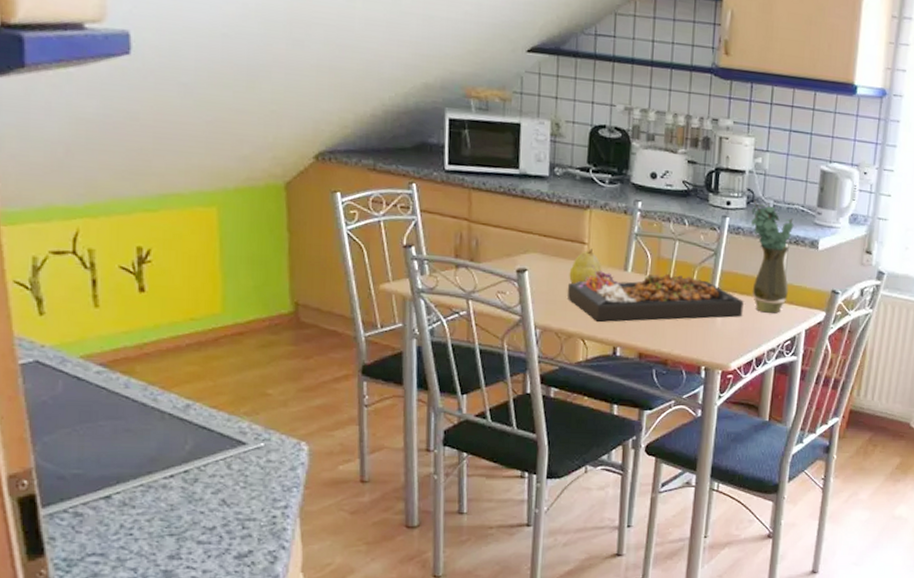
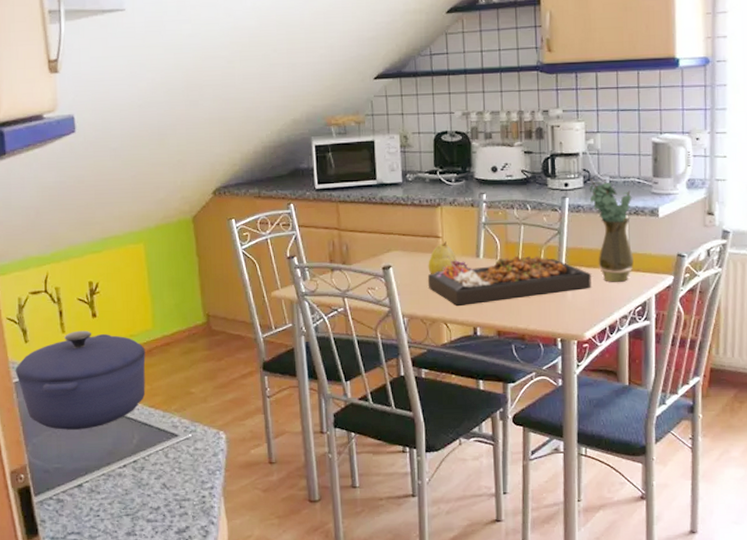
cooking pot: none [22,306,210,429] -> present [15,330,146,430]

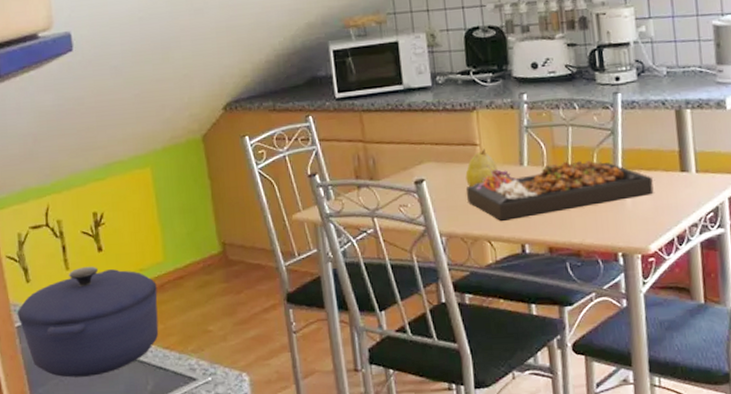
vase: present [589,179,634,282] -> none [643,70,701,186]

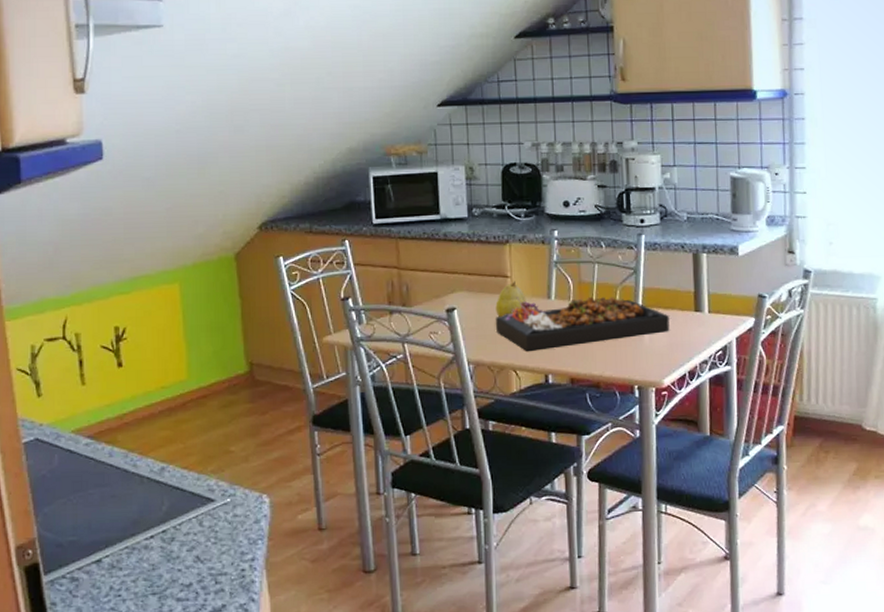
cooking pot: present [17,266,159,378] -> none [25,382,179,497]

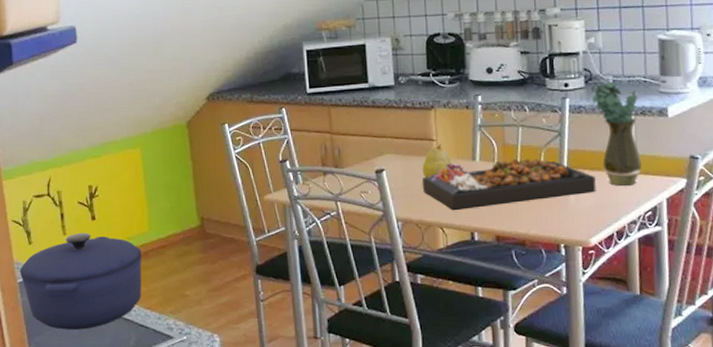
cooking pot: none [25,382,179,497] -> present [19,232,142,330]
vase: none [666,215,713,325] -> present [591,78,642,186]

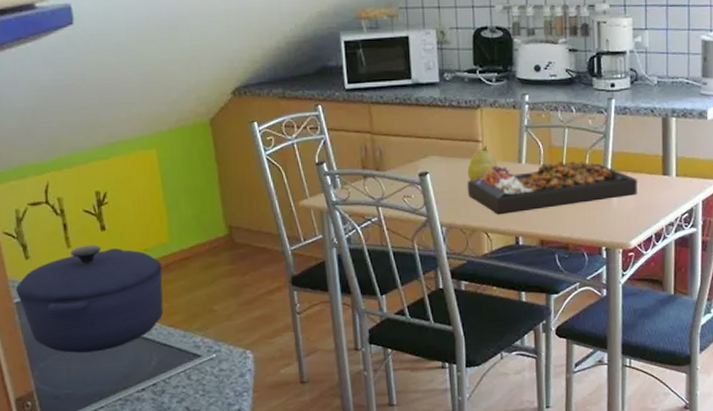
vase: present [591,78,642,186] -> none [636,79,681,188]

